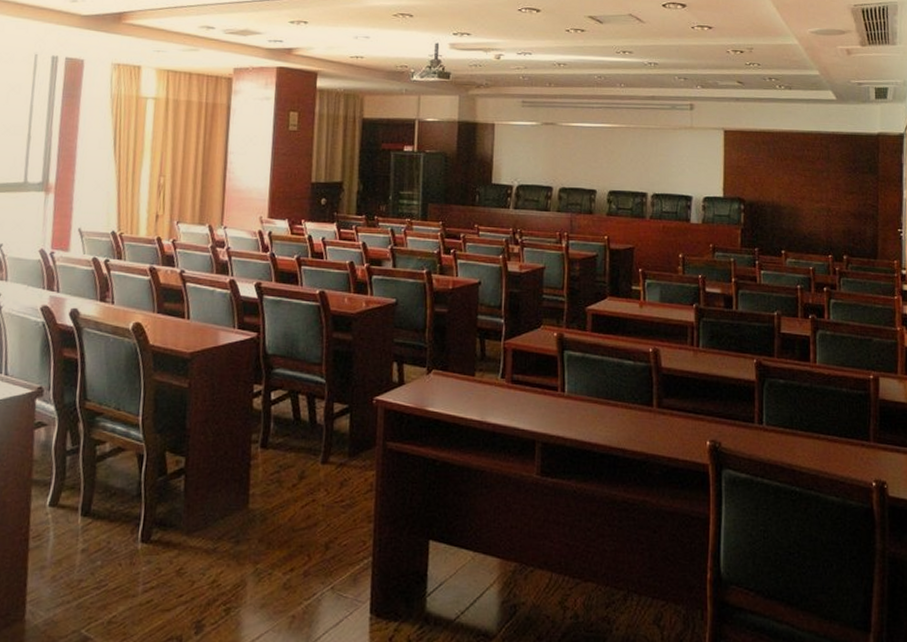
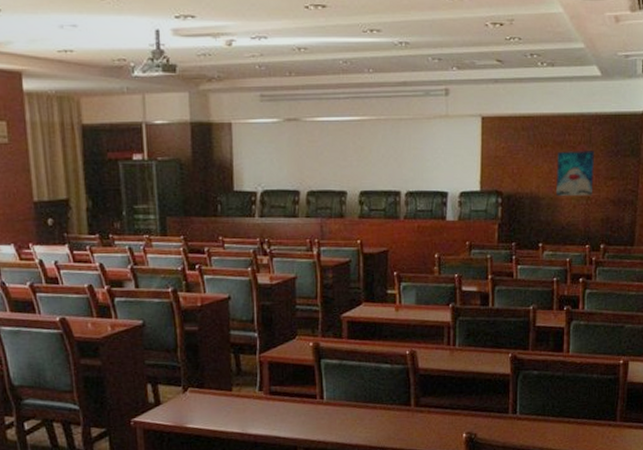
wall art: none [796,165,834,209] -> present [555,149,594,197]

